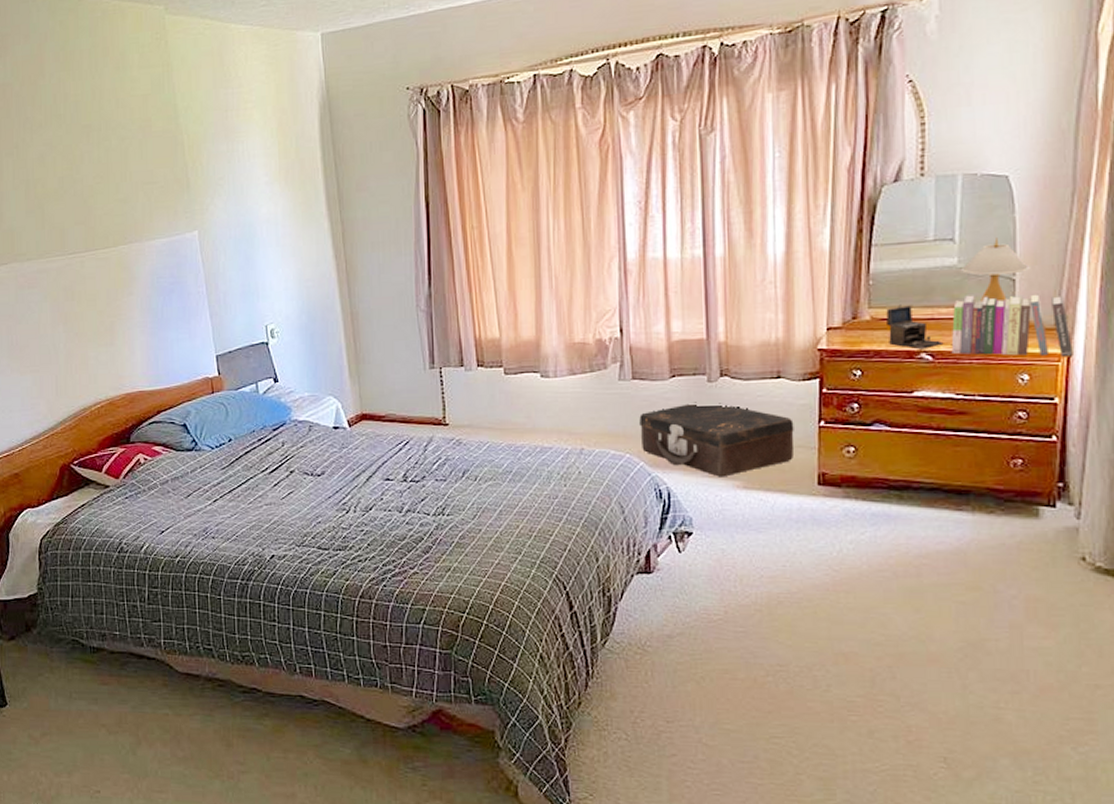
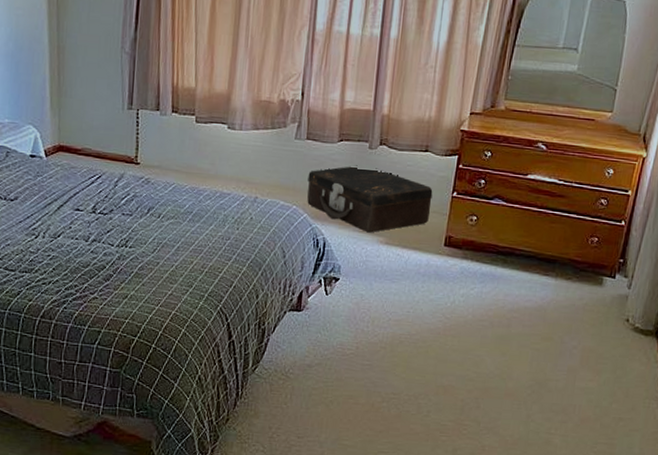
jewelry box: present [886,304,944,350] -> none [516,99,557,140]
books: present [951,294,1073,358] -> none [561,98,649,159]
table lamp: present [960,237,1031,302] -> none [578,52,629,107]

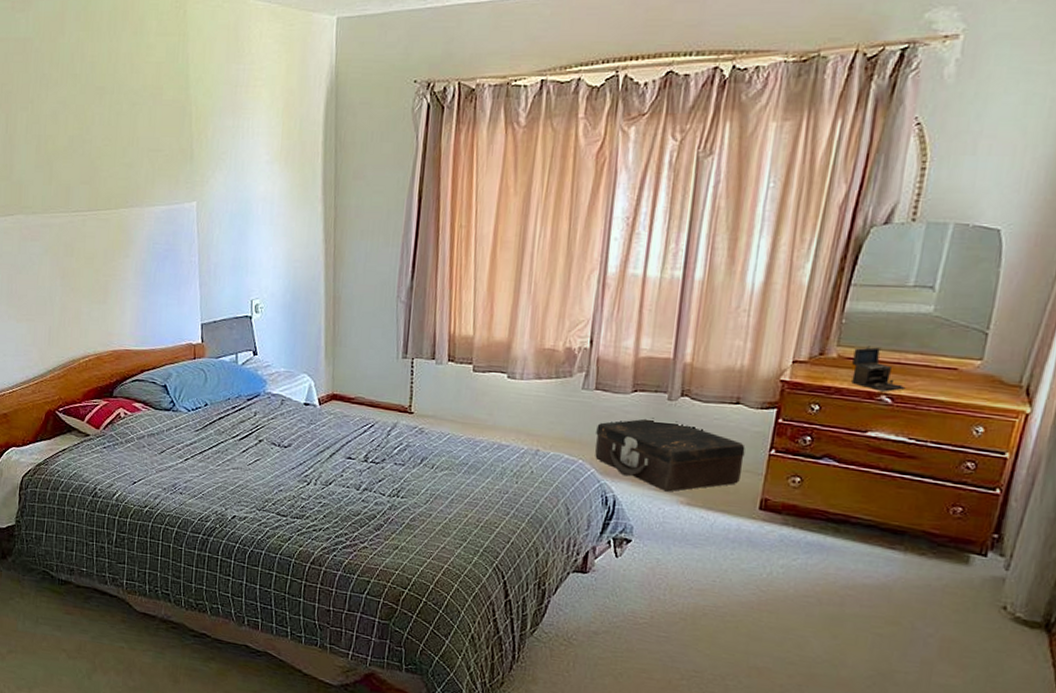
jewelry box: none [516,99,557,140] -> present [851,345,906,392]

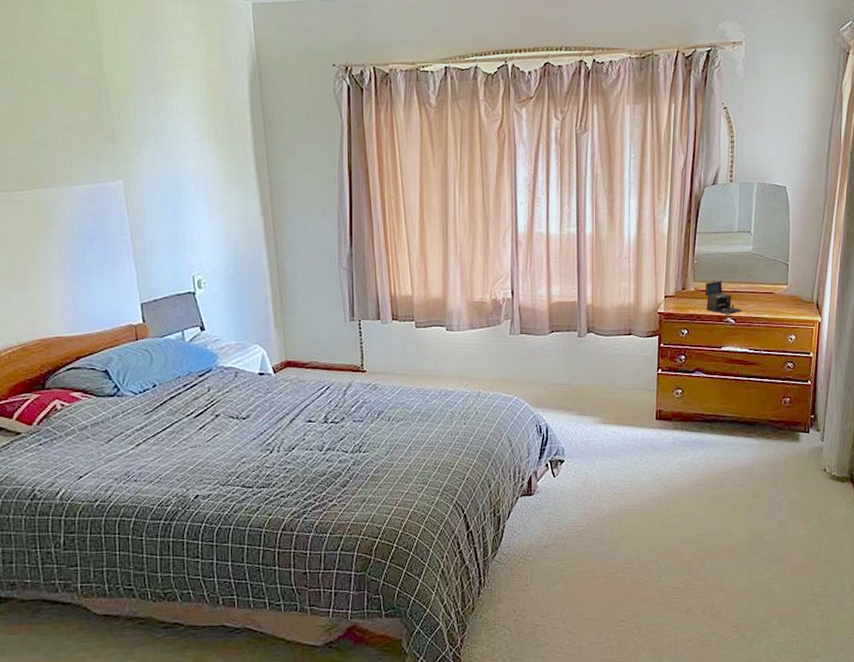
suitcase: present [595,418,745,492] -> none [525,353,640,415]

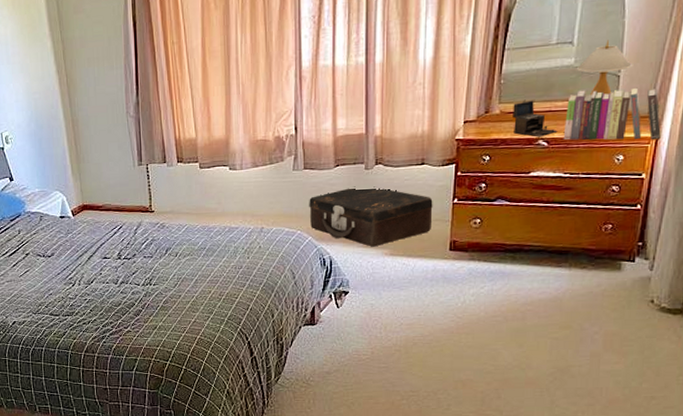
suitcase: none [525,353,640,415] -> present [309,186,433,247]
books: none [747,275,822,323] -> present [563,87,661,141]
table lamp: none [754,232,798,281] -> present [576,40,633,96]

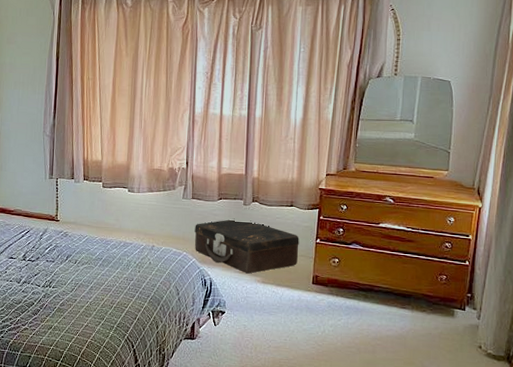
jewelry box: present [513,99,558,138] -> none [366,162,402,195]
books: present [563,87,661,141] -> none [406,160,483,209]
table lamp: present [576,40,633,96] -> none [416,122,460,167]

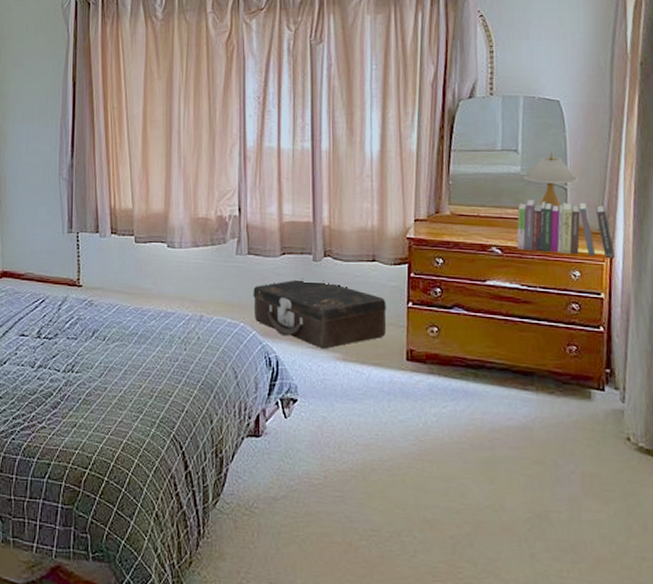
books: none [406,160,483,209] -> present [516,199,615,259]
table lamp: none [416,122,460,167] -> present [523,152,579,207]

